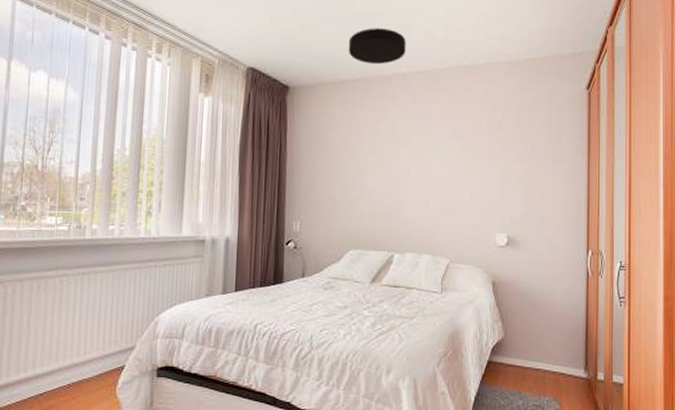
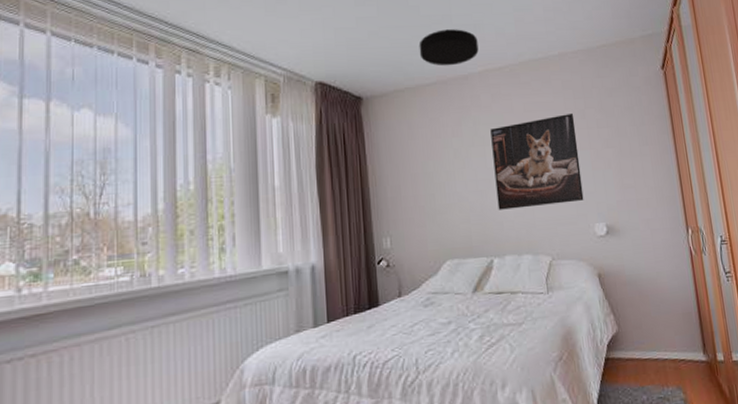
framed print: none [405,124,491,211] -> present [490,114,584,210]

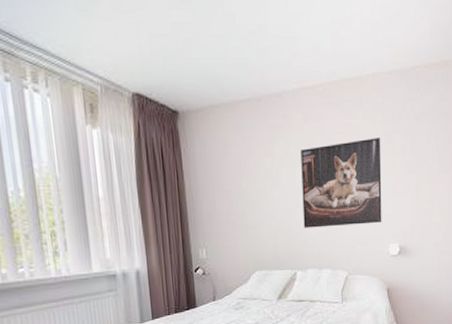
ceiling light: present [419,29,479,66] -> none [234,41,294,82]

